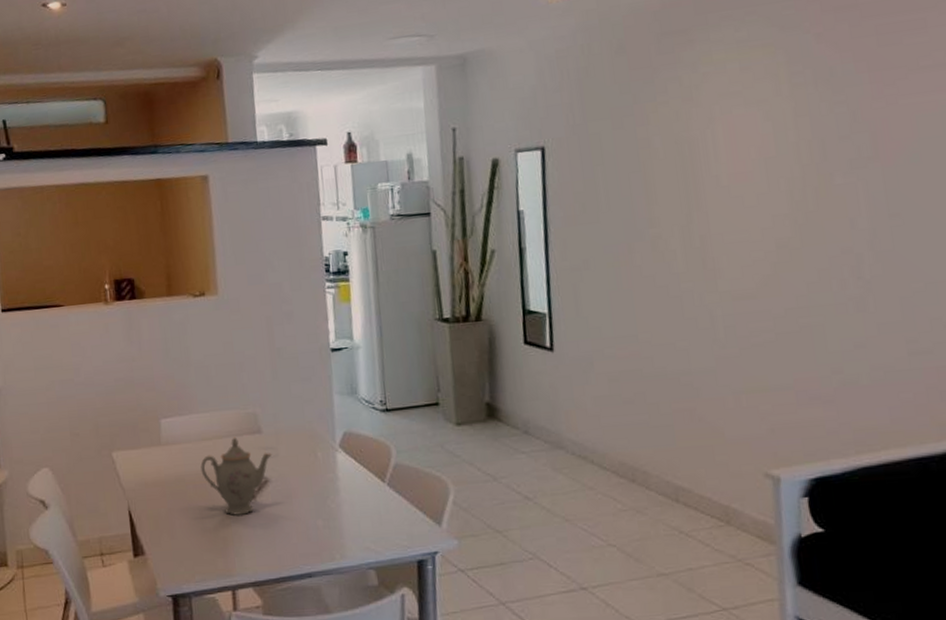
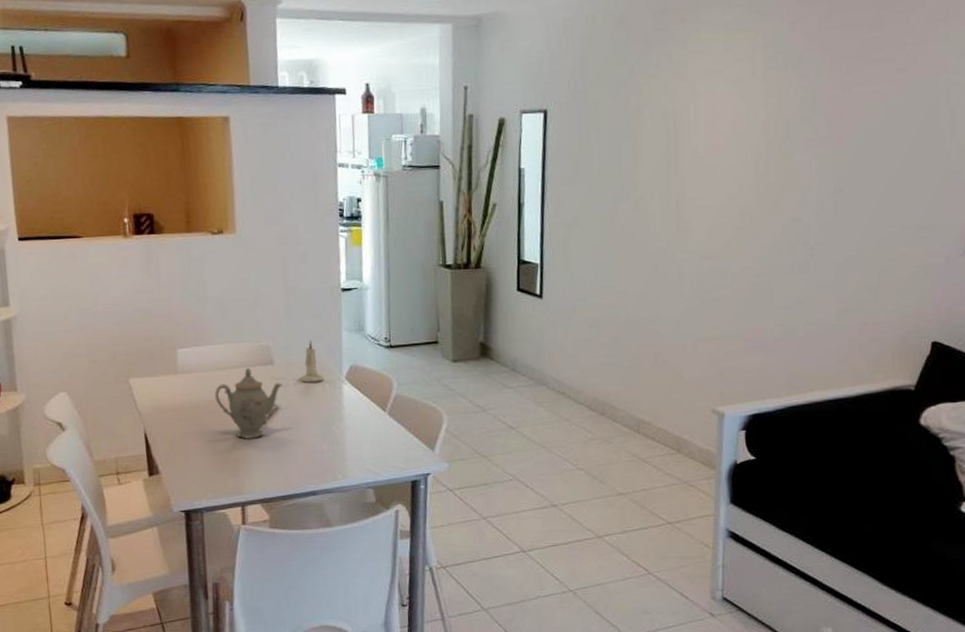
candle: none [287,405,315,452] -> present [297,340,323,383]

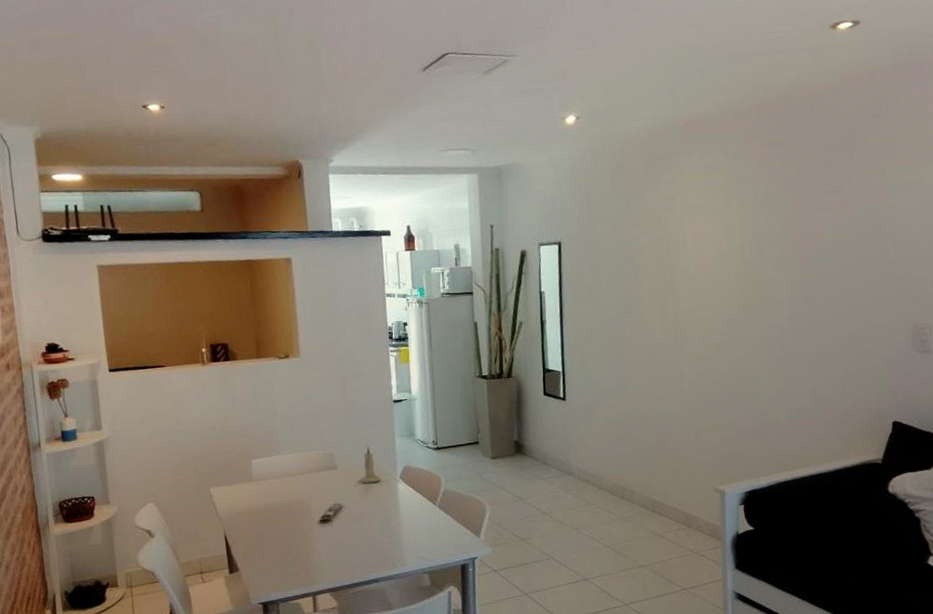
teapot: present [215,367,283,439] -> none [286,473,345,536]

